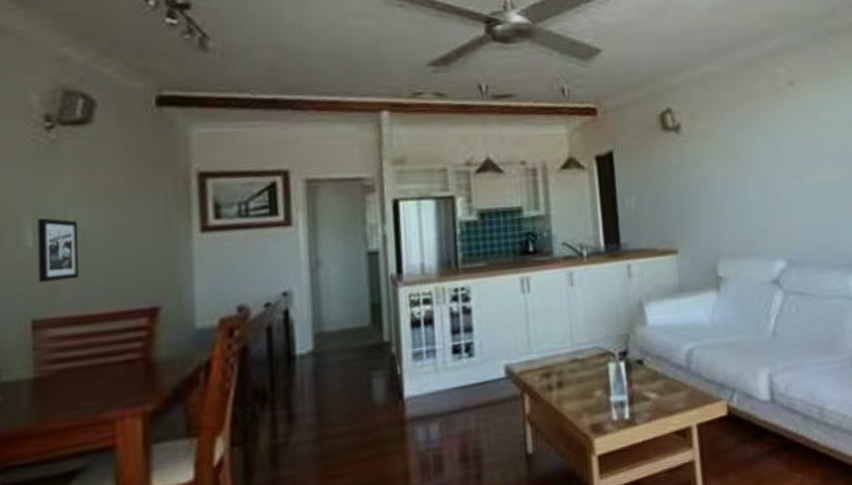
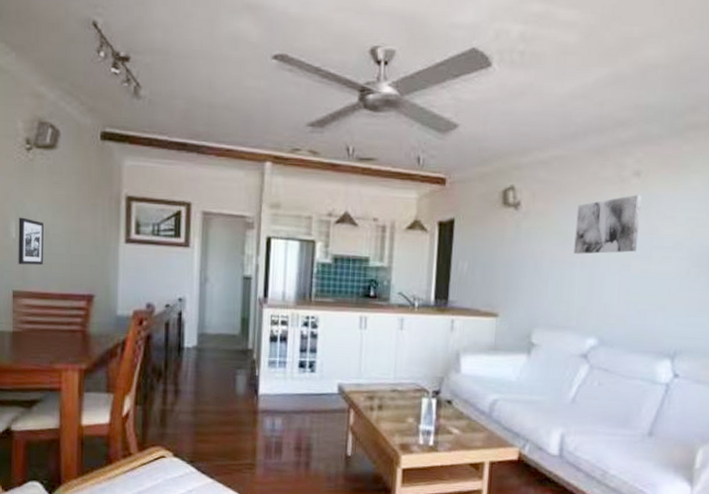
wall art: none [739,104,806,173] -> present [574,195,642,254]

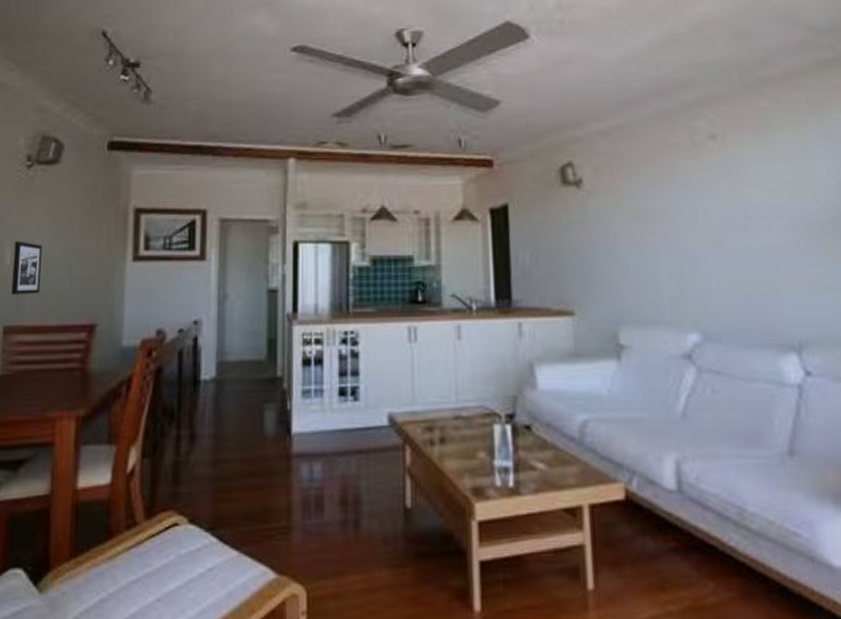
wall art: present [574,195,642,254] -> none [649,160,729,233]

